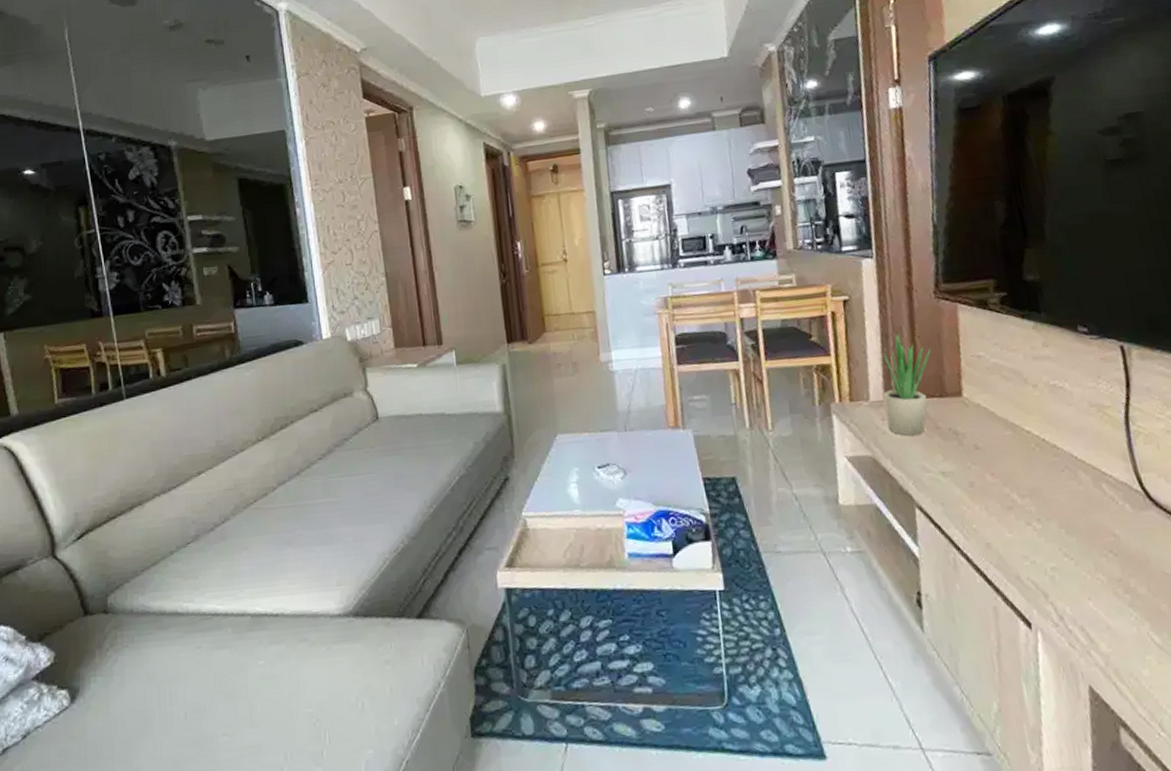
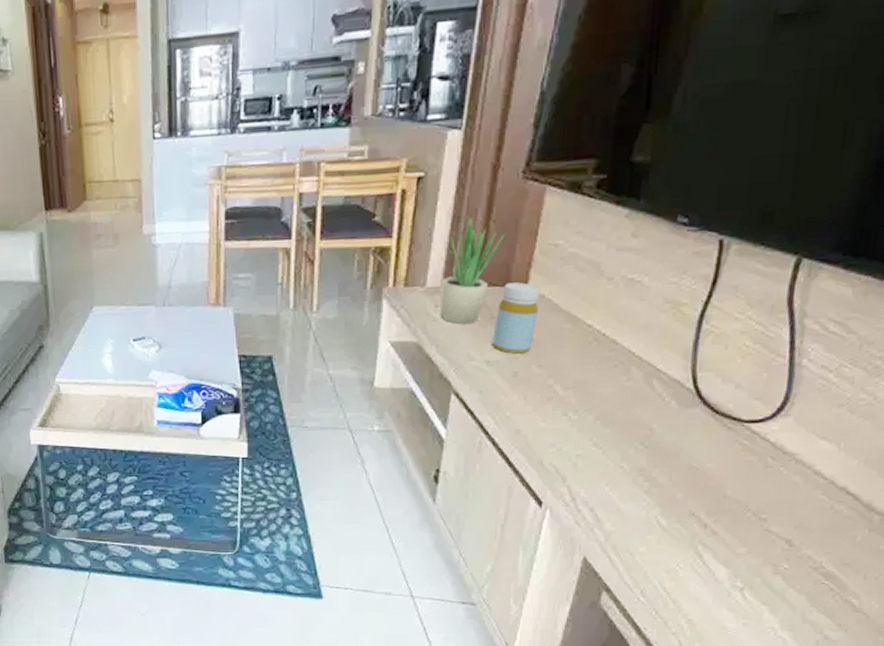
bottle: none [940,392,981,464] -> present [492,282,541,354]

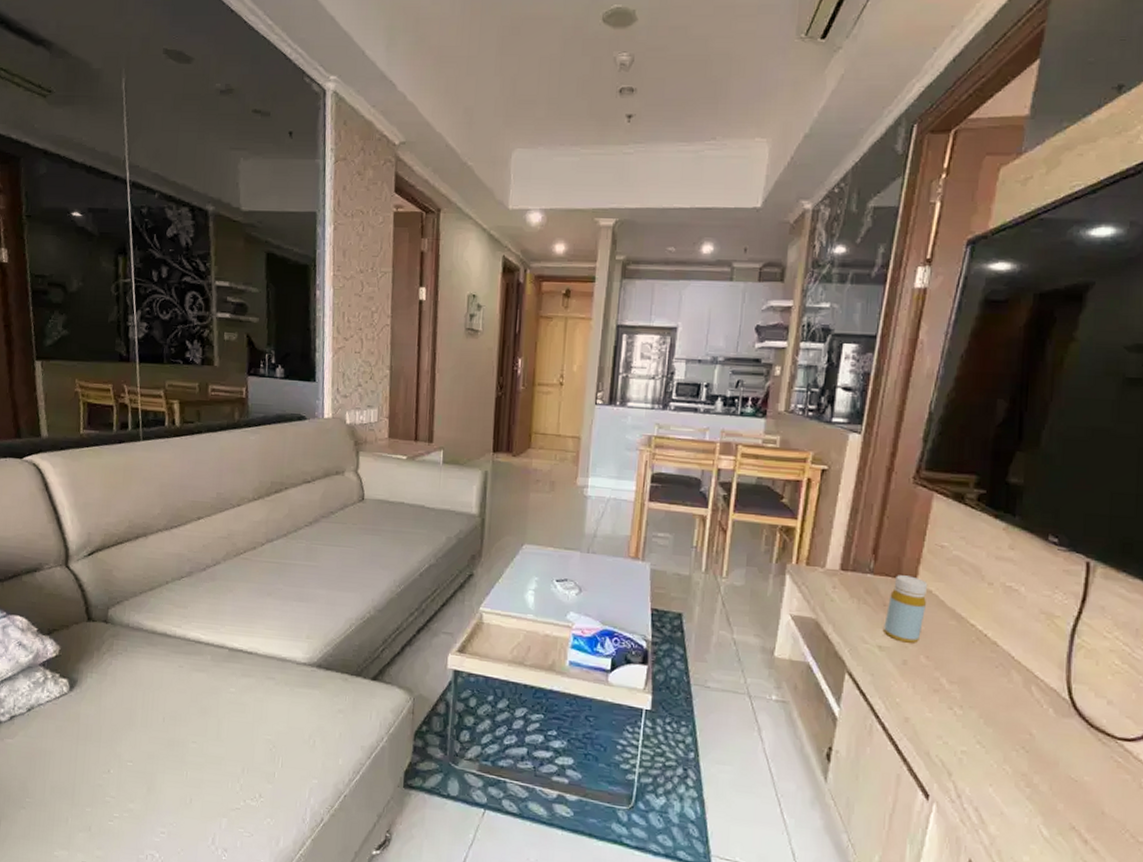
potted plant: present [440,213,505,325] -> none [837,508,897,609]

